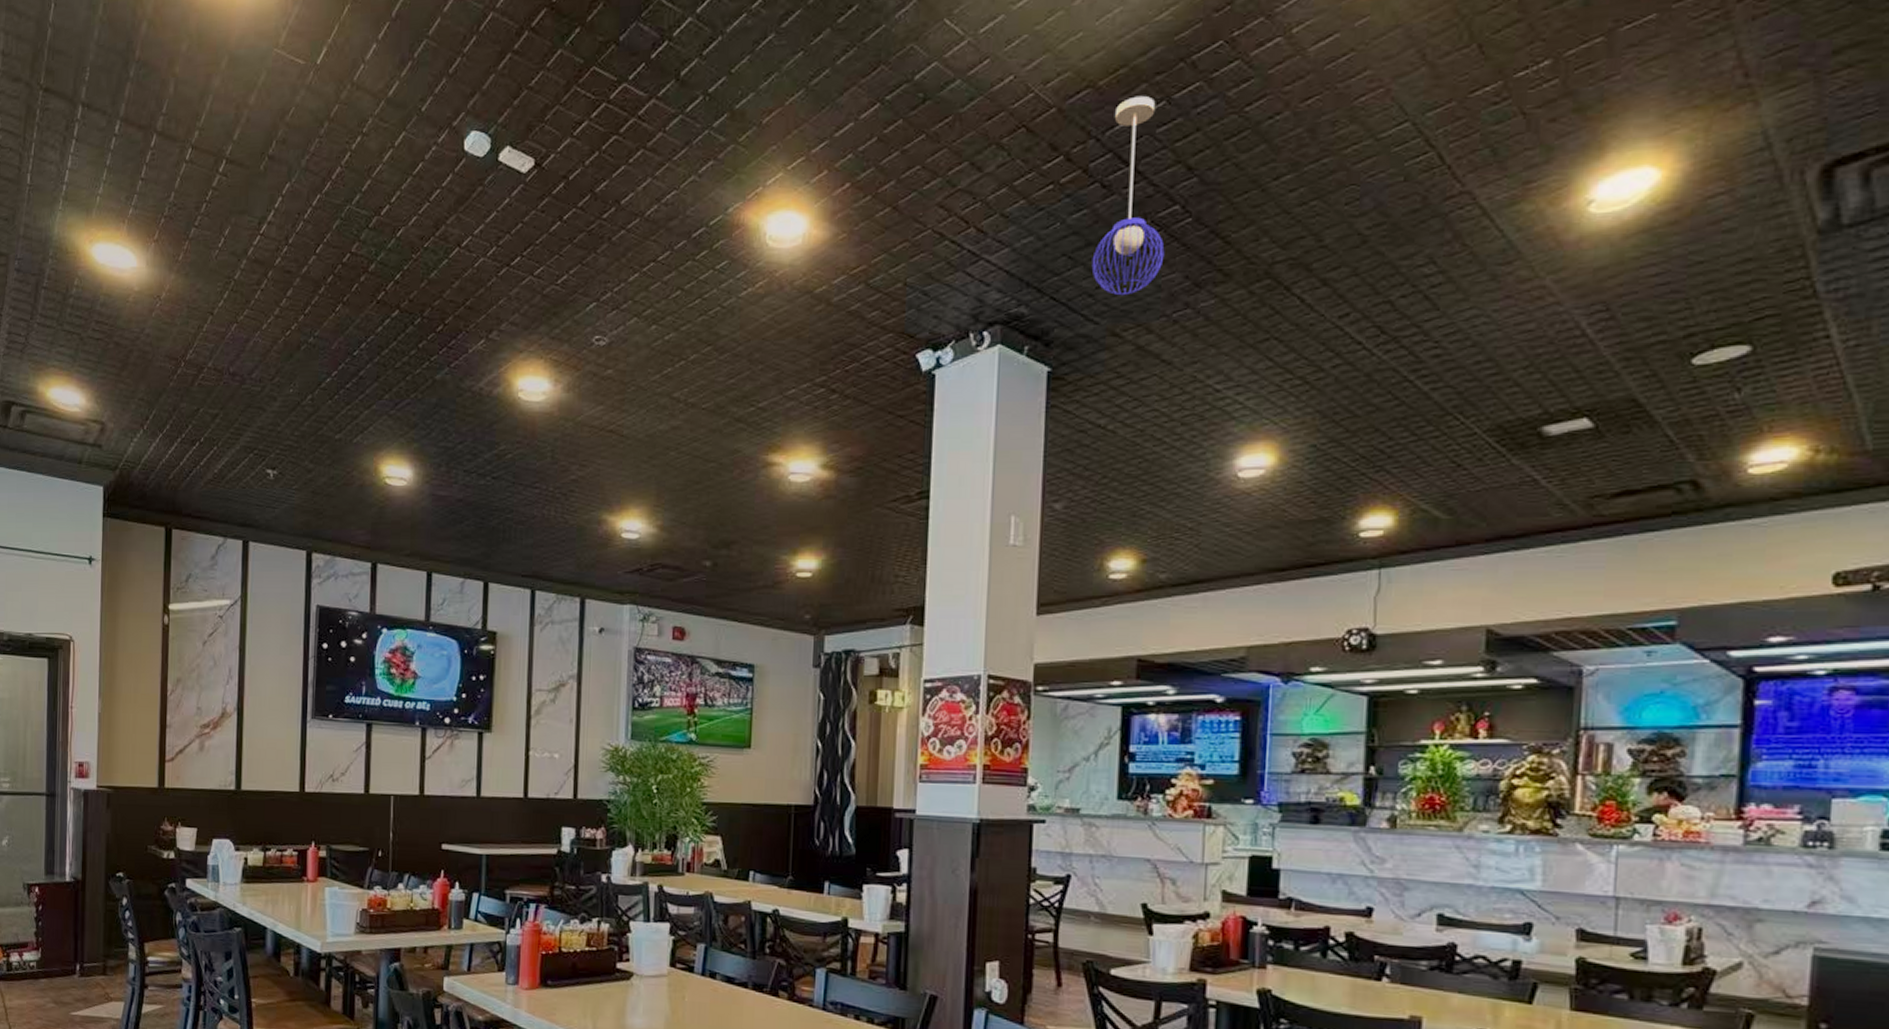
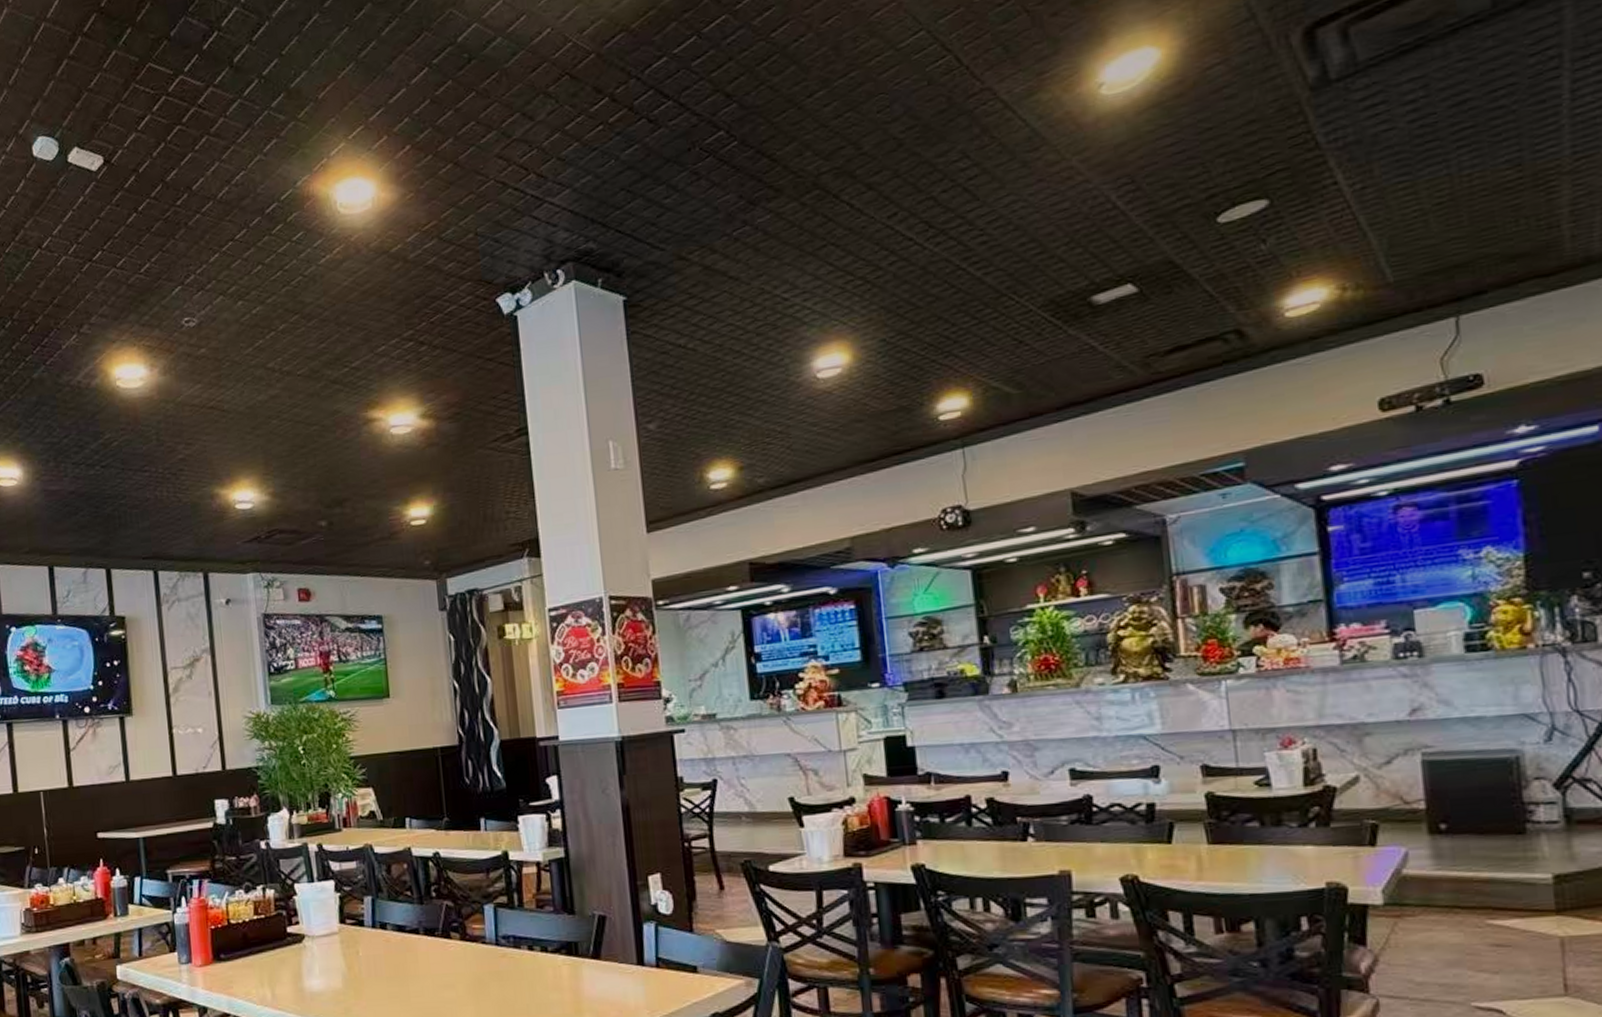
pendant light: present [1091,95,1165,296] -> none [649,33,717,222]

